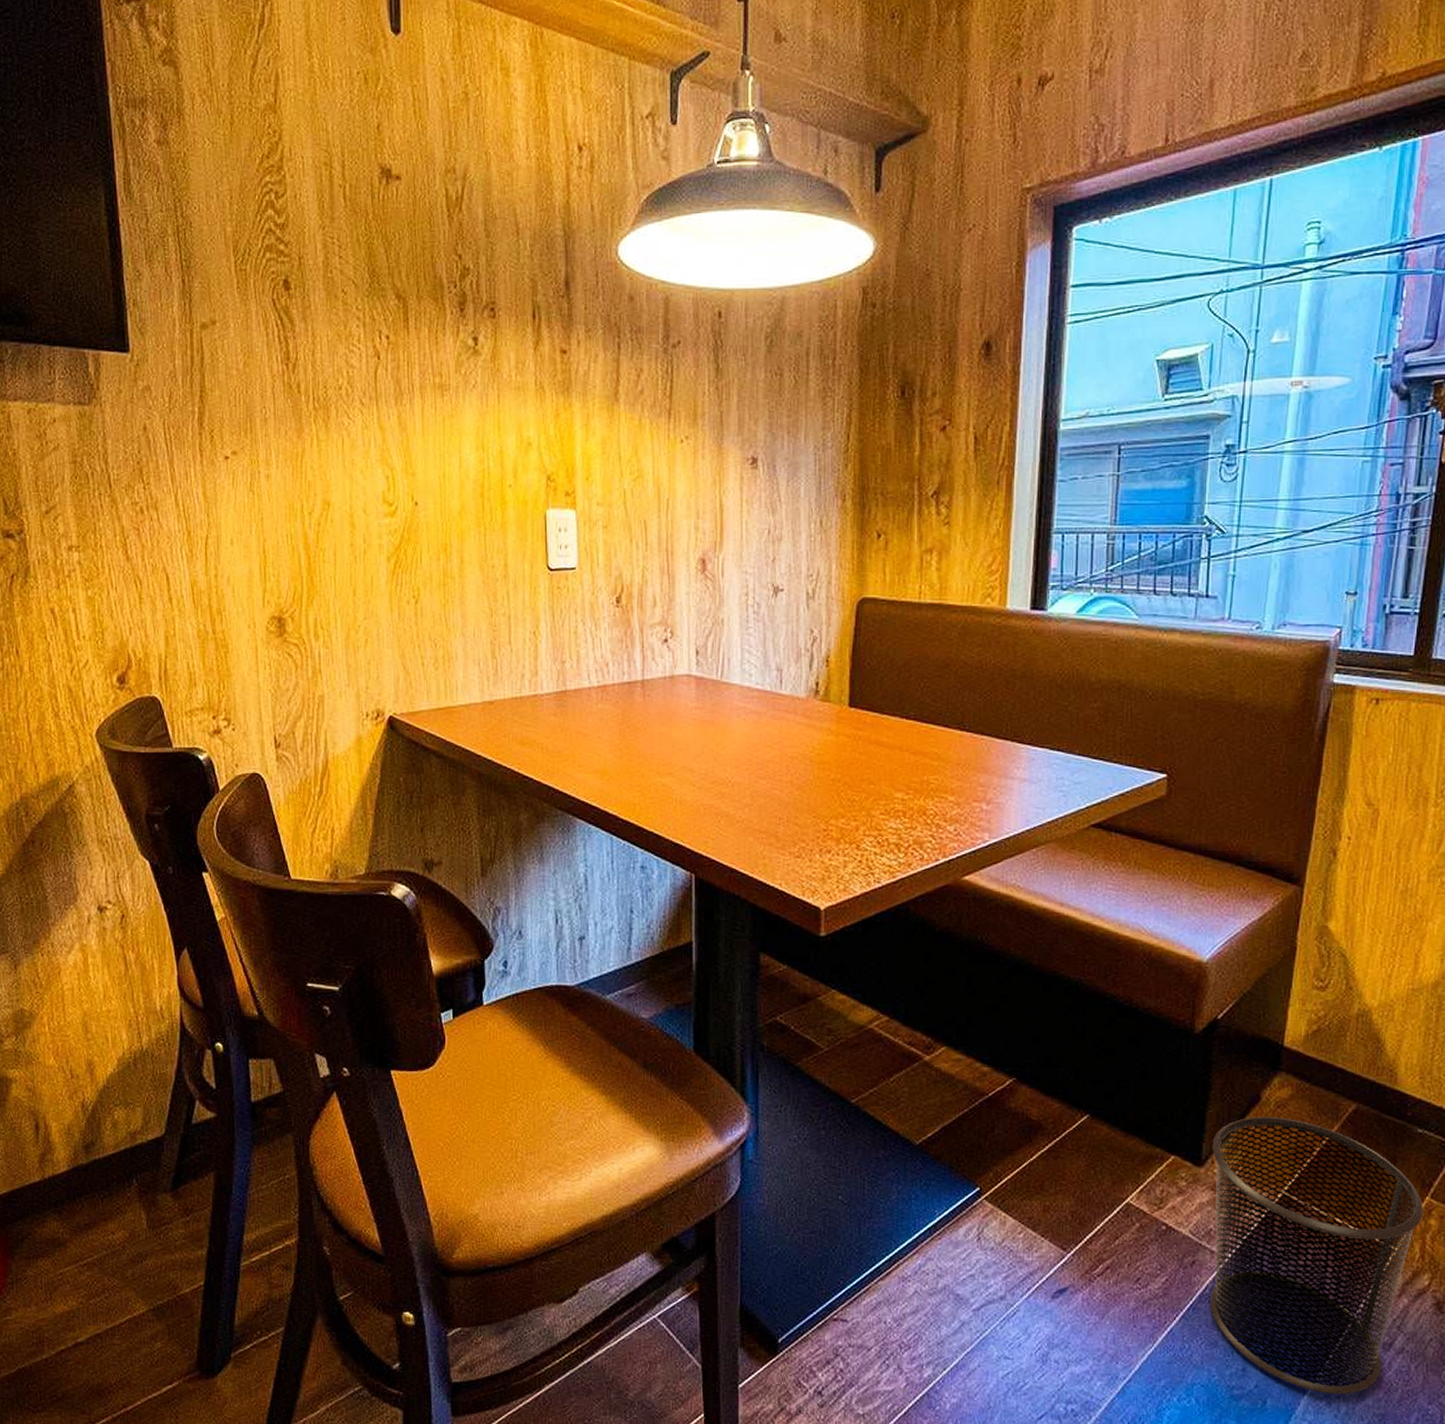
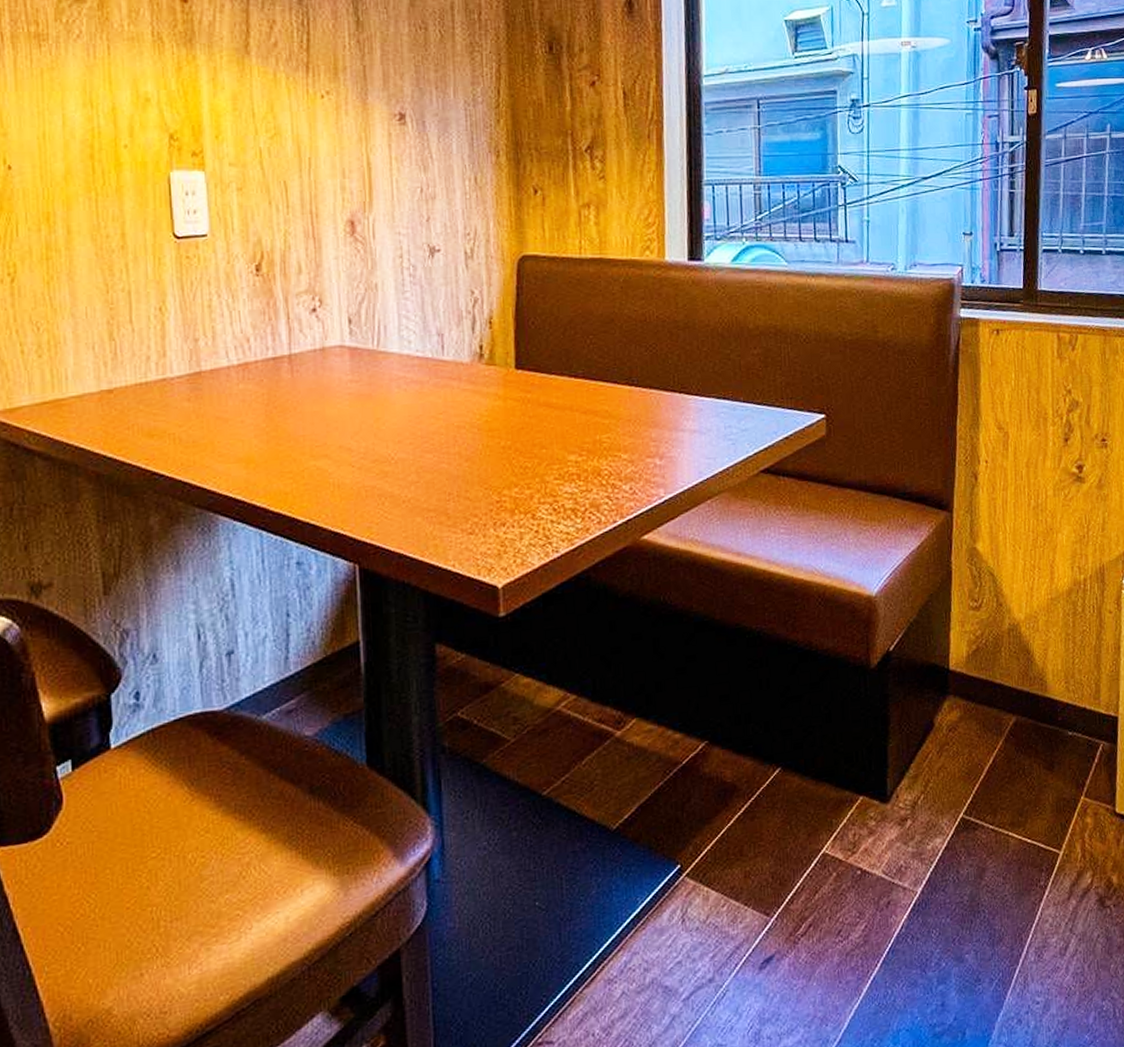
waste bin: present [1209,1117,1423,1394] -> none [895,740,1080,1012]

